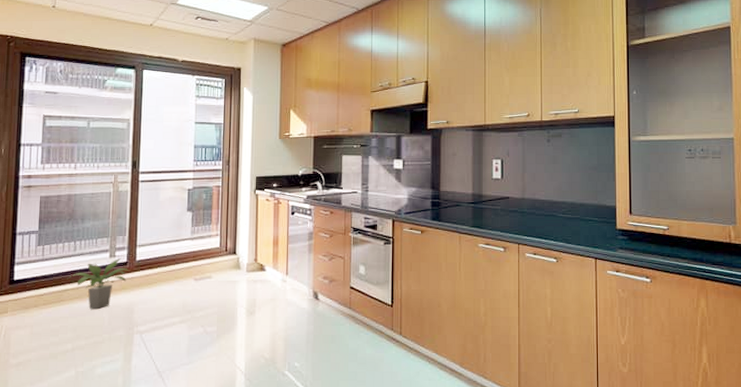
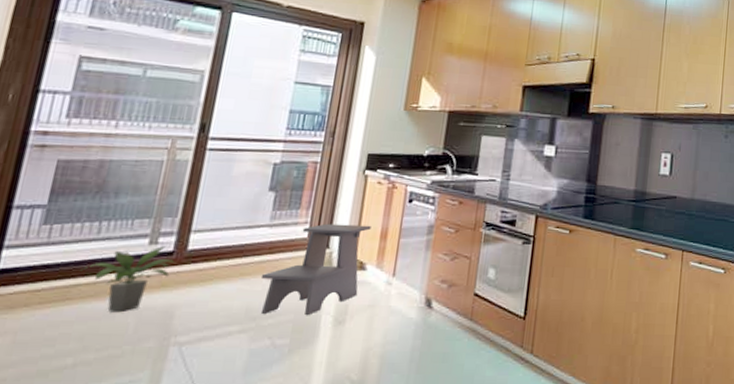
step stool: none [190,235,265,309] -> present [260,223,371,316]

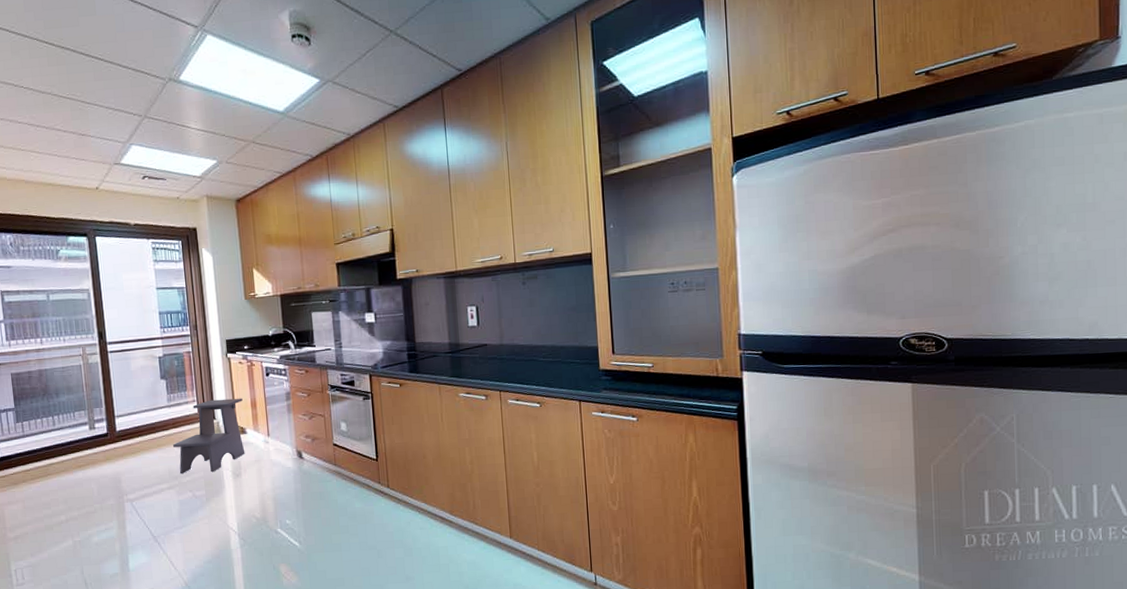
potted plant: present [81,246,174,313] -> none [51,430,110,482]

